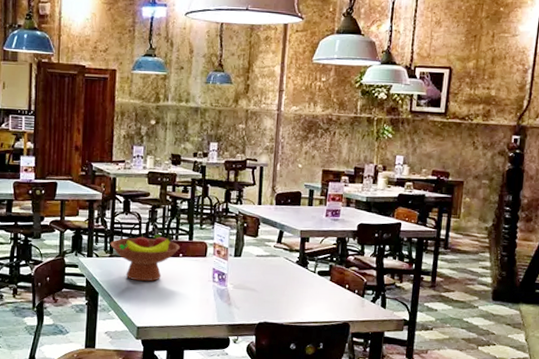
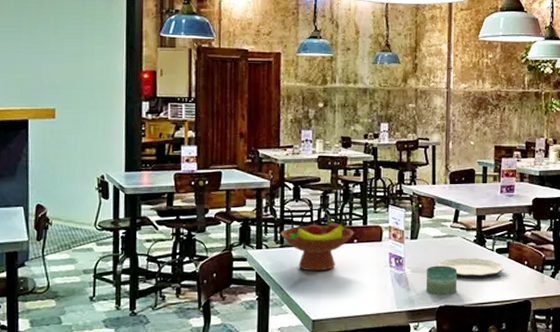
candle: none [247,283,278,312] -> present [426,266,457,295]
plate: none [258,277,326,299] -> present [436,257,505,279]

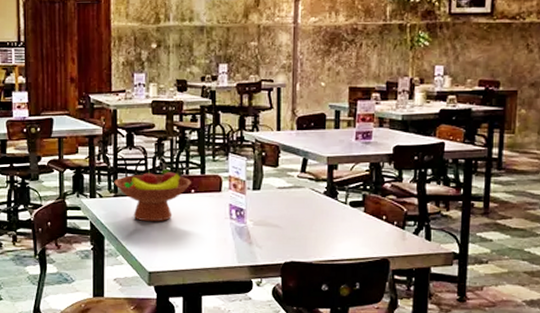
candle: present [426,266,457,295] -> none [270,219,304,250]
plate: present [436,257,505,279] -> none [282,210,360,234]

